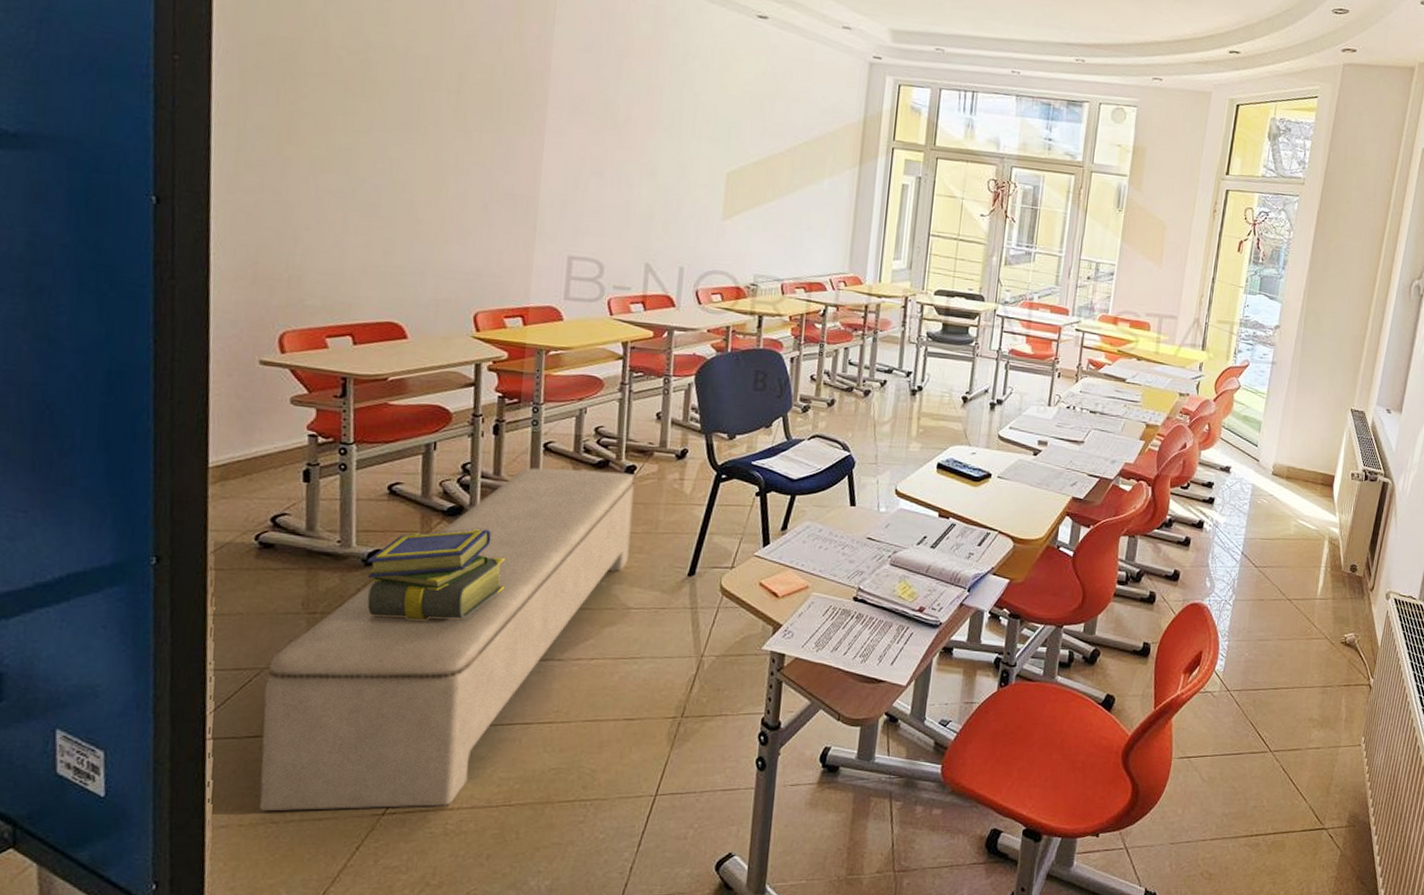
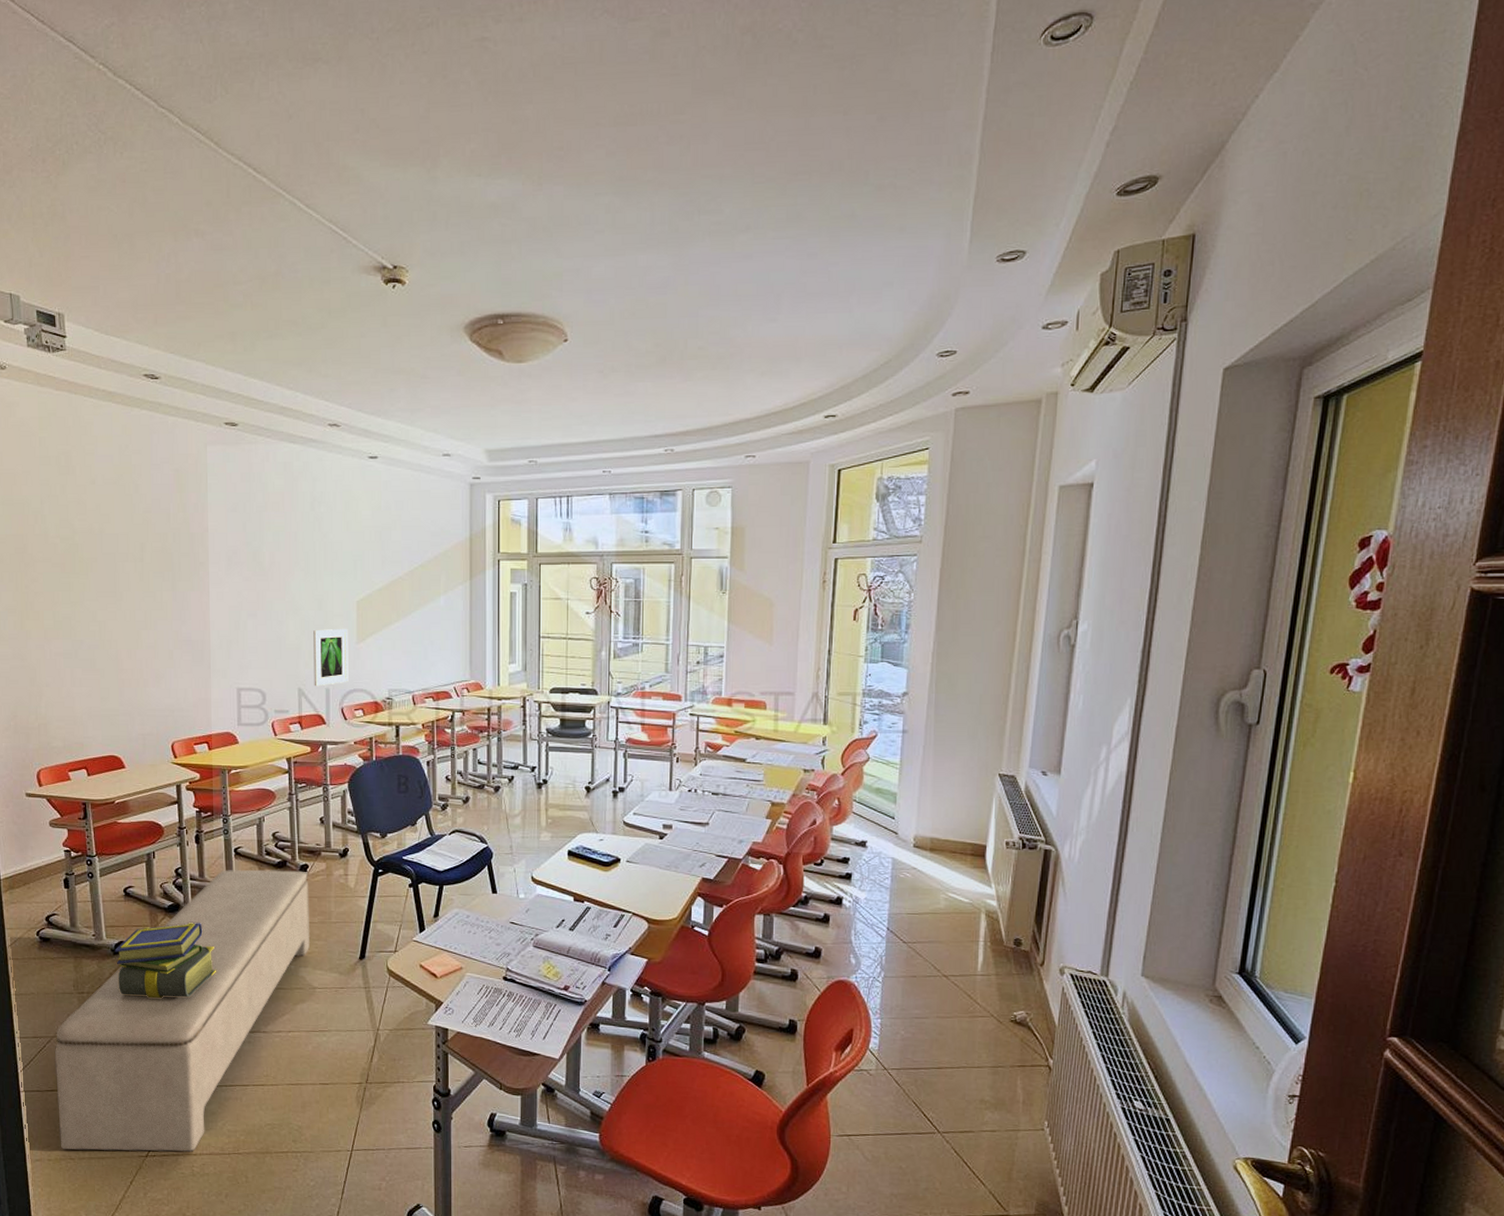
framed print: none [665,199,713,264] -> present [313,628,349,687]

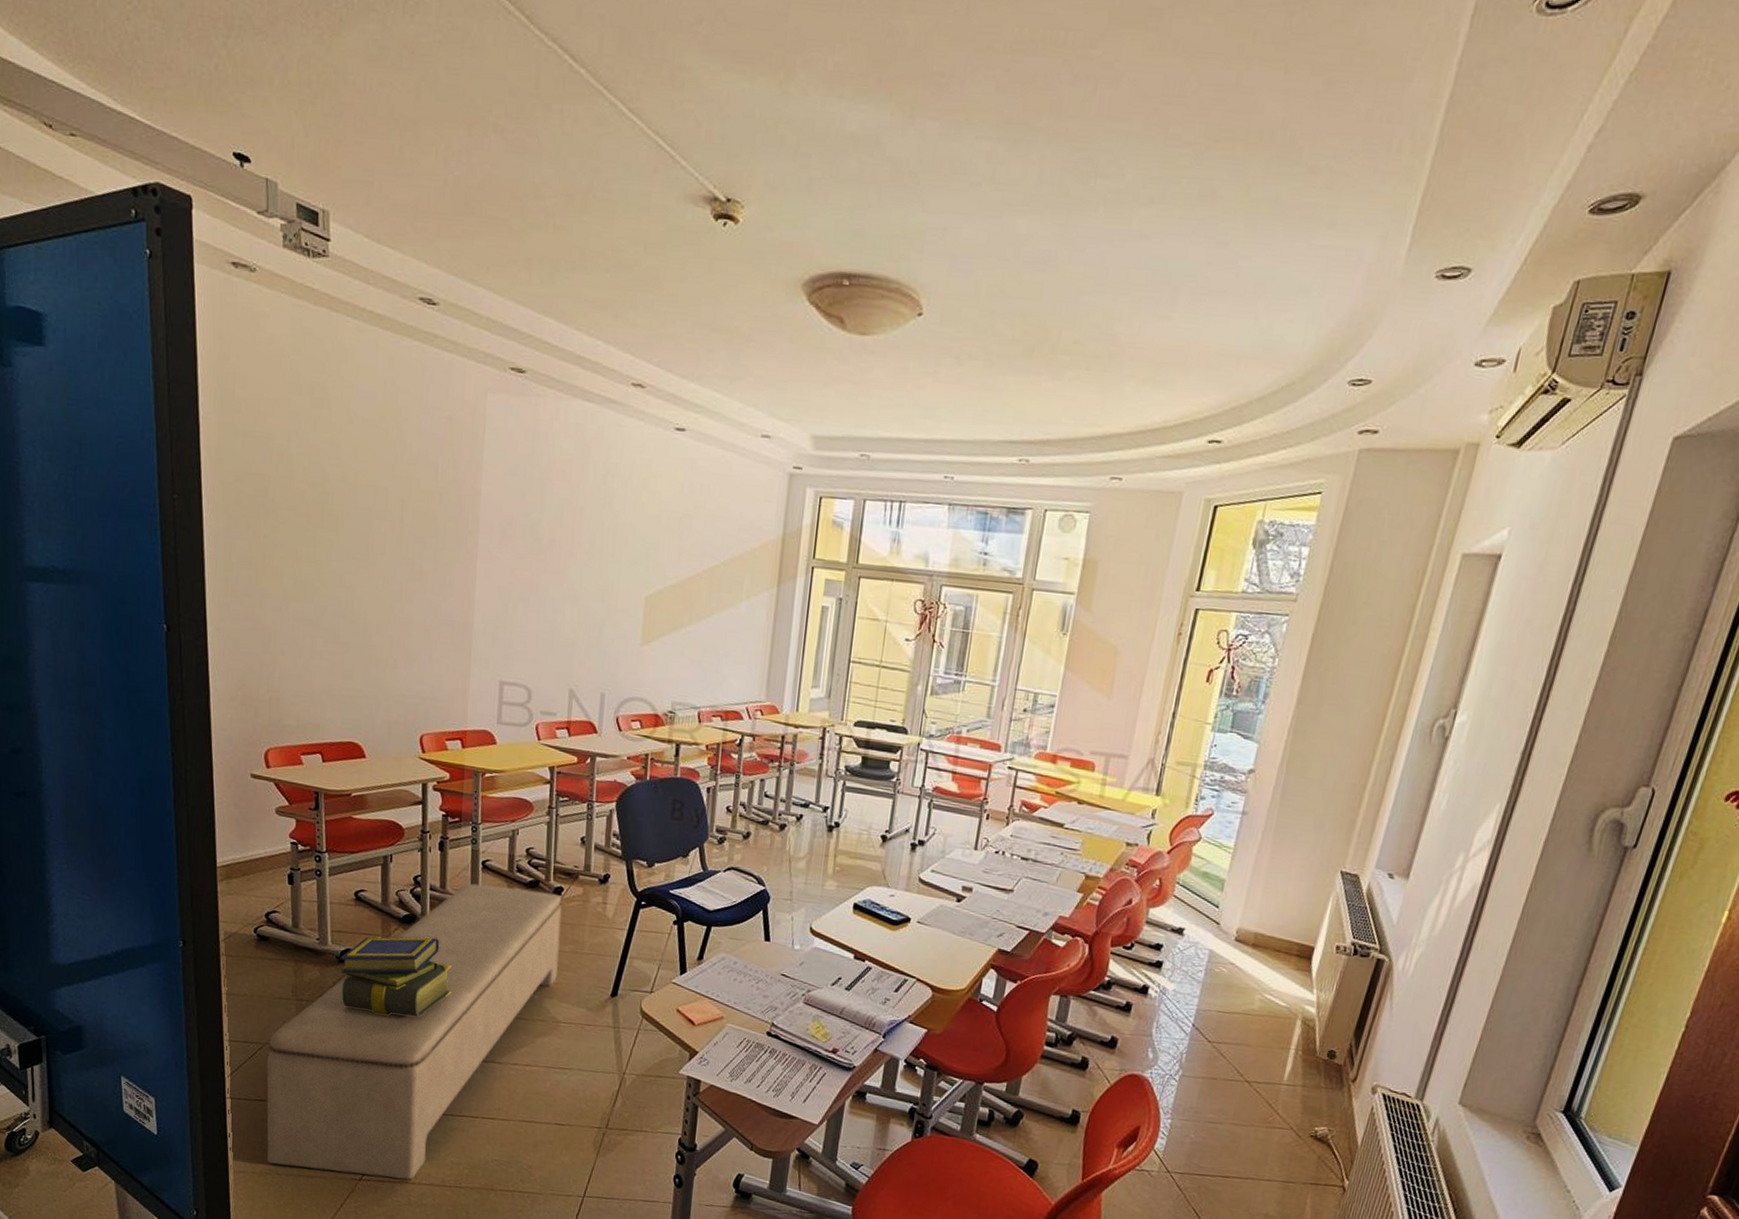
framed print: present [313,628,349,687] -> none [588,624,633,690]

